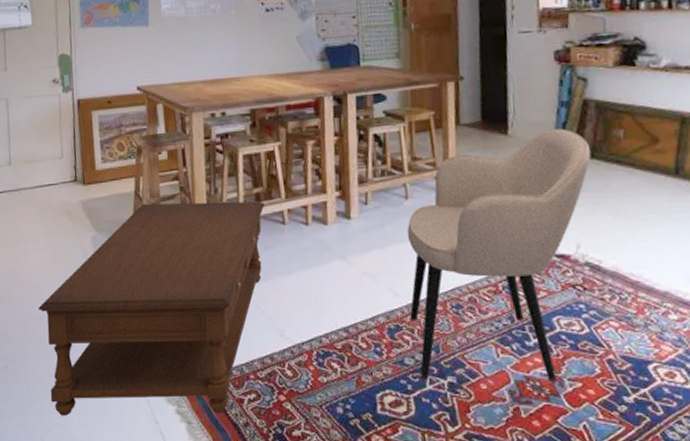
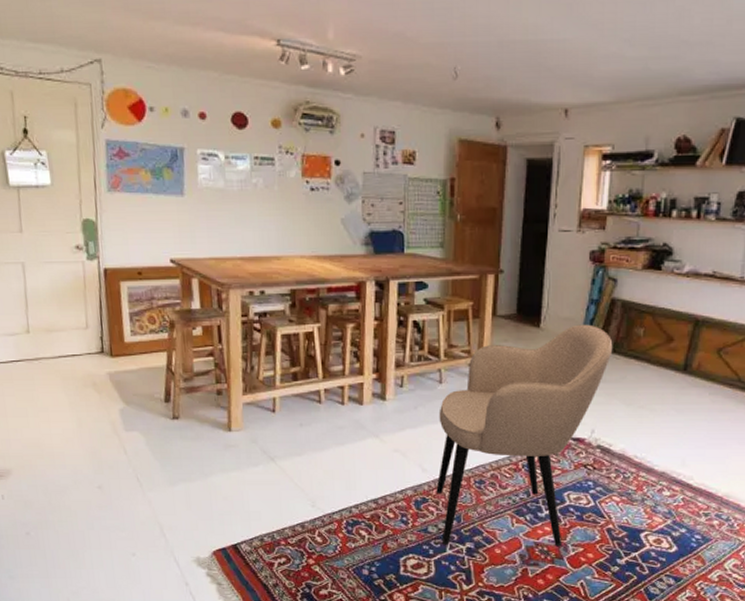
coffee table: present [38,201,265,416] -> none [62,378,302,579]

